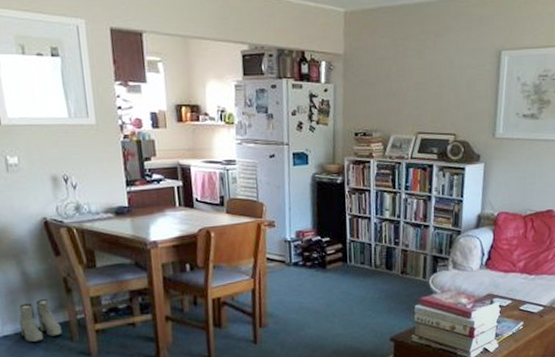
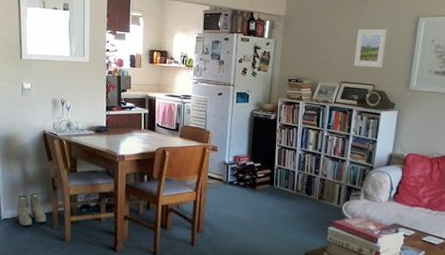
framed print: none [430,66,466,114] -> present [354,28,387,68]

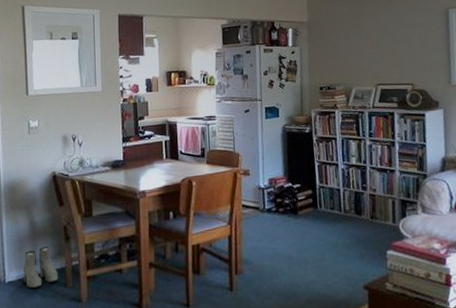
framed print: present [354,28,387,68] -> none [386,24,420,67]

